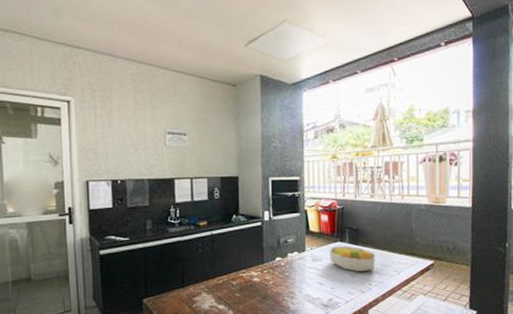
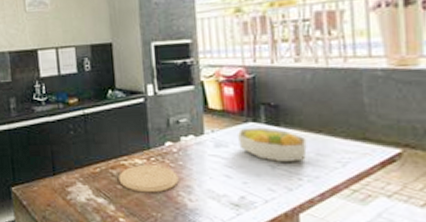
plate: none [238,276,285,299] -> present [119,165,179,193]

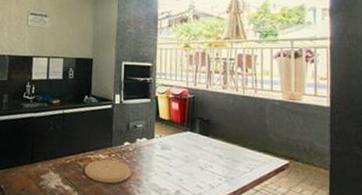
fruit bowl: present [236,127,307,162] -> none [178,135,227,165]

